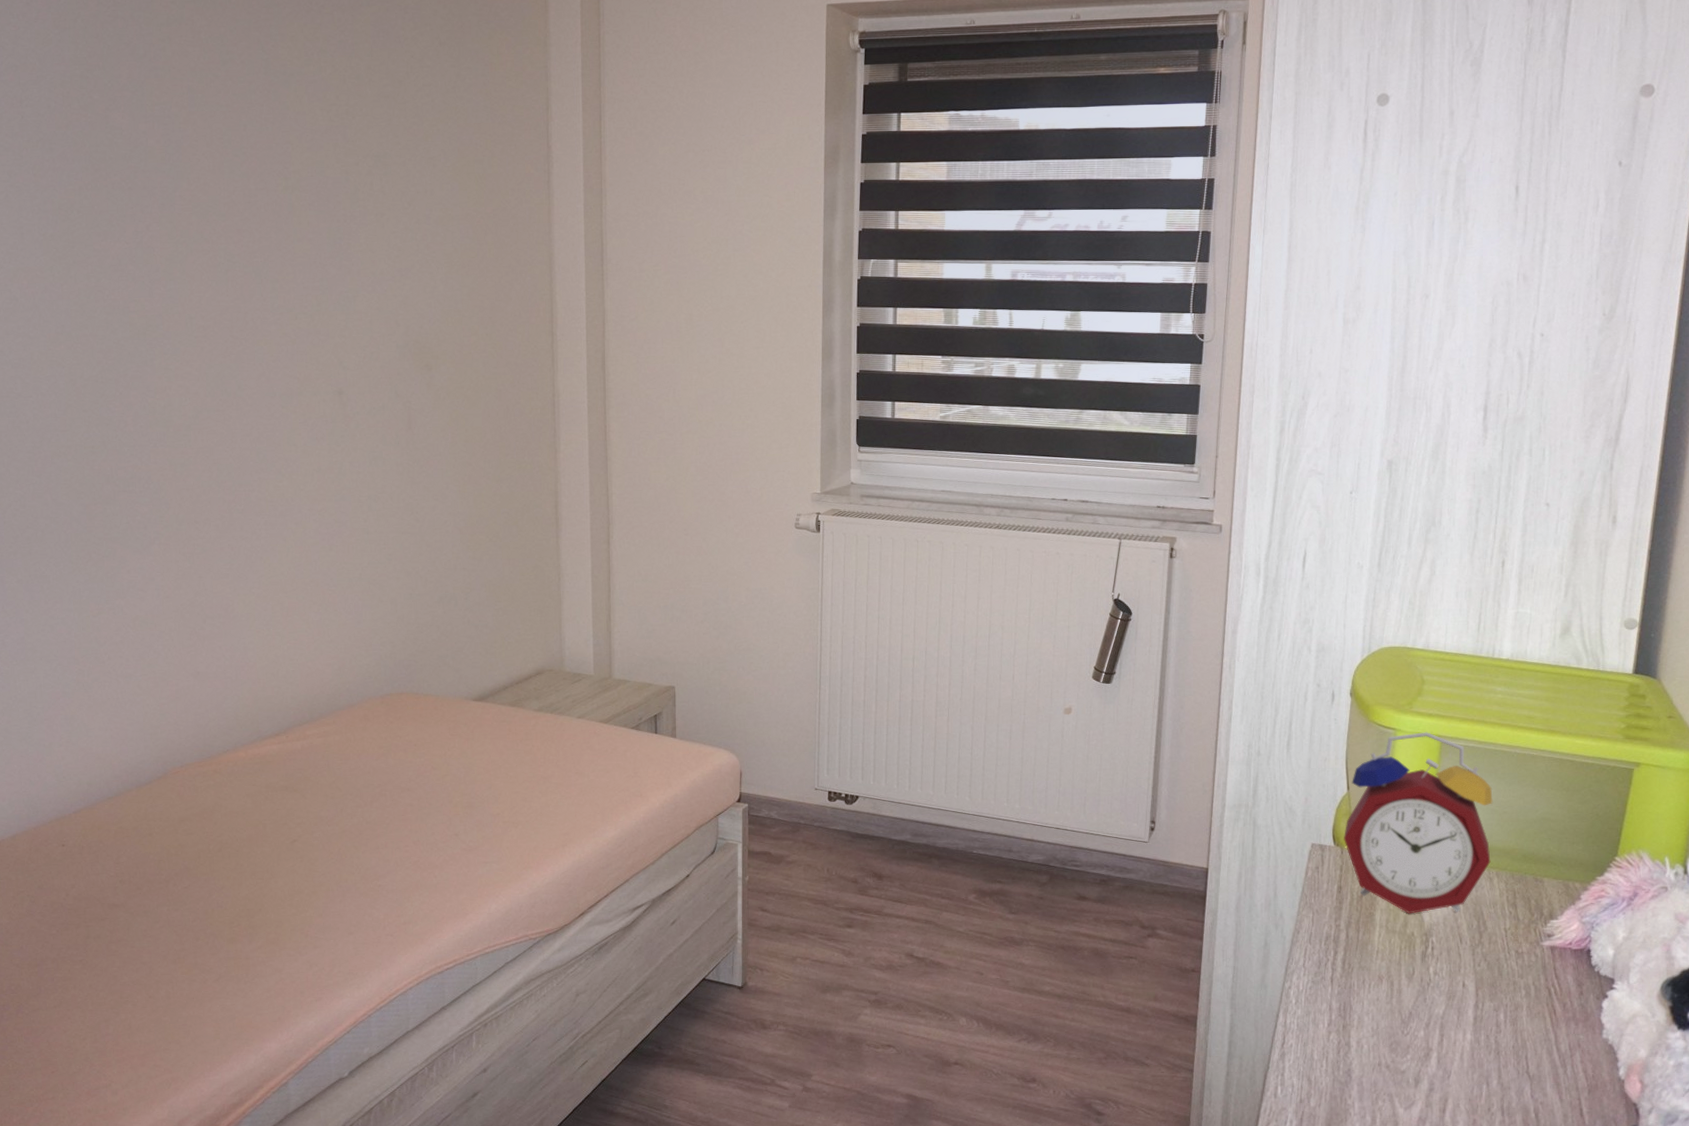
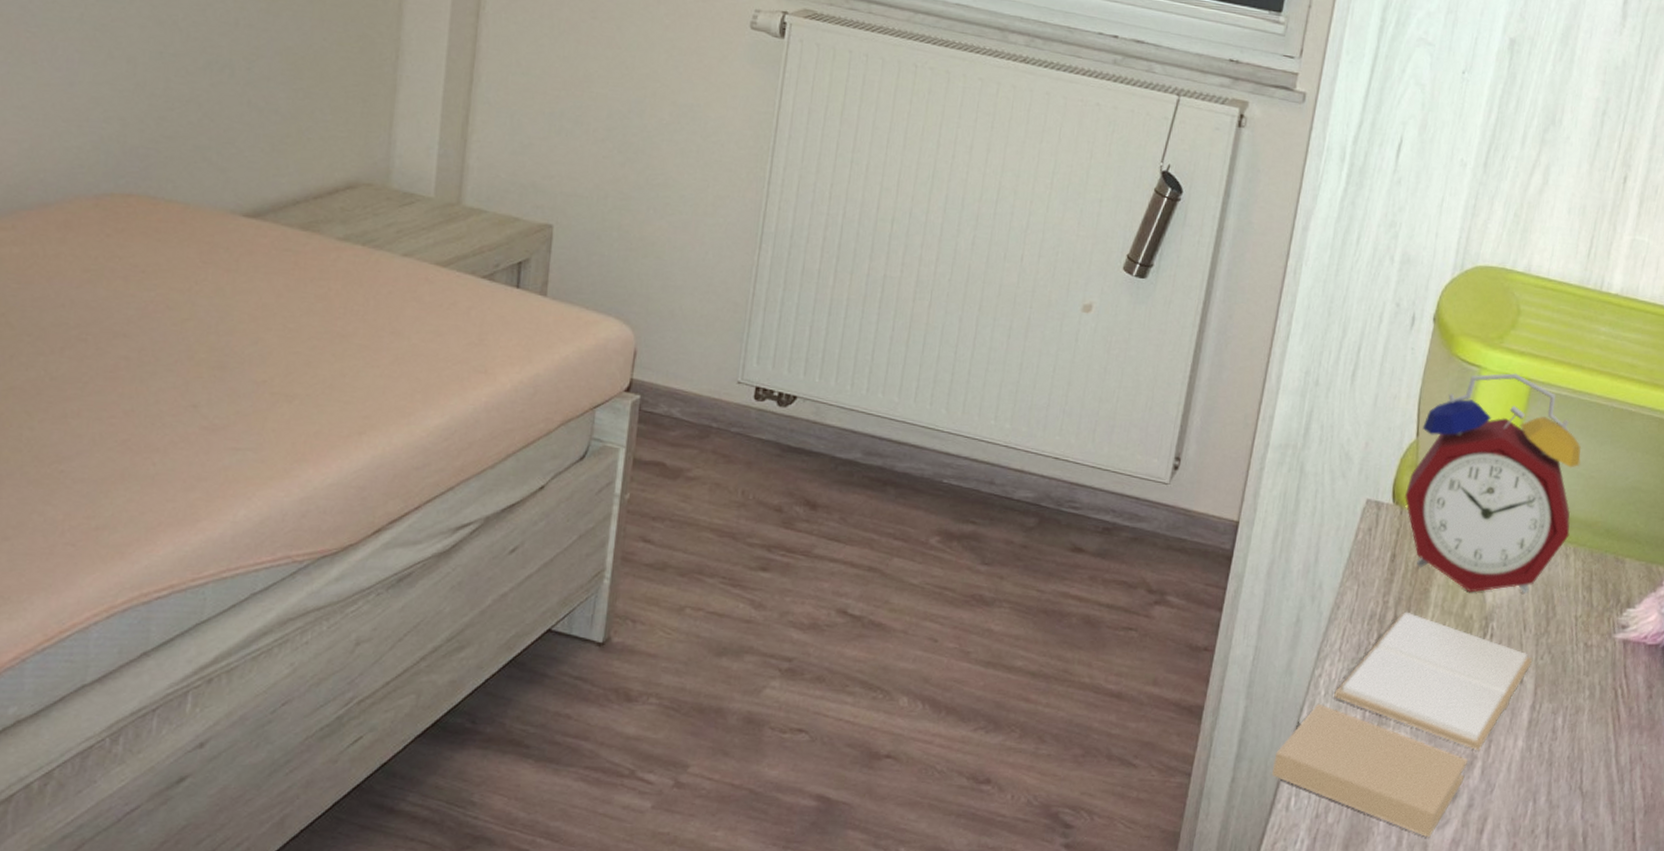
book: none [1259,932,1471,1117] -> present [1271,611,1533,838]

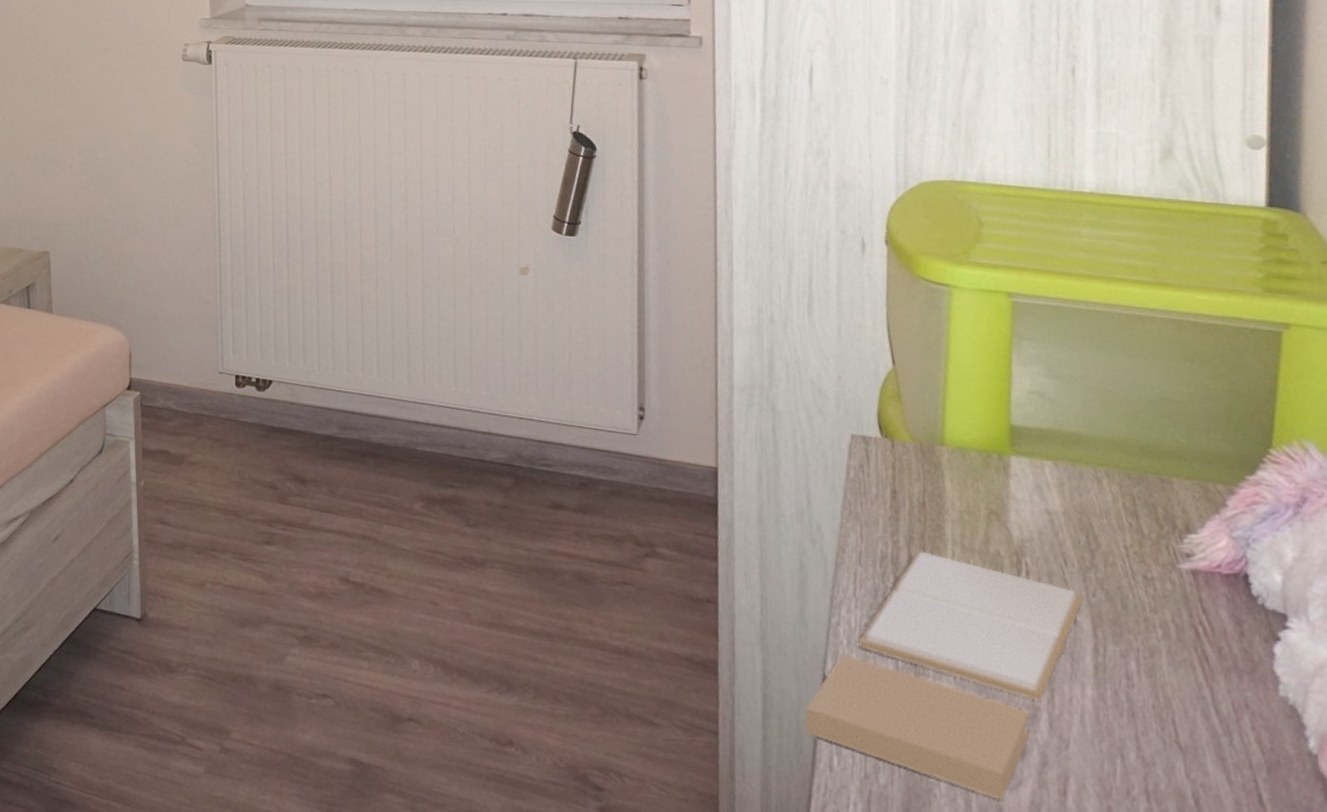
alarm clock: present [1405,372,1582,594] -> none [893,287,1096,527]

